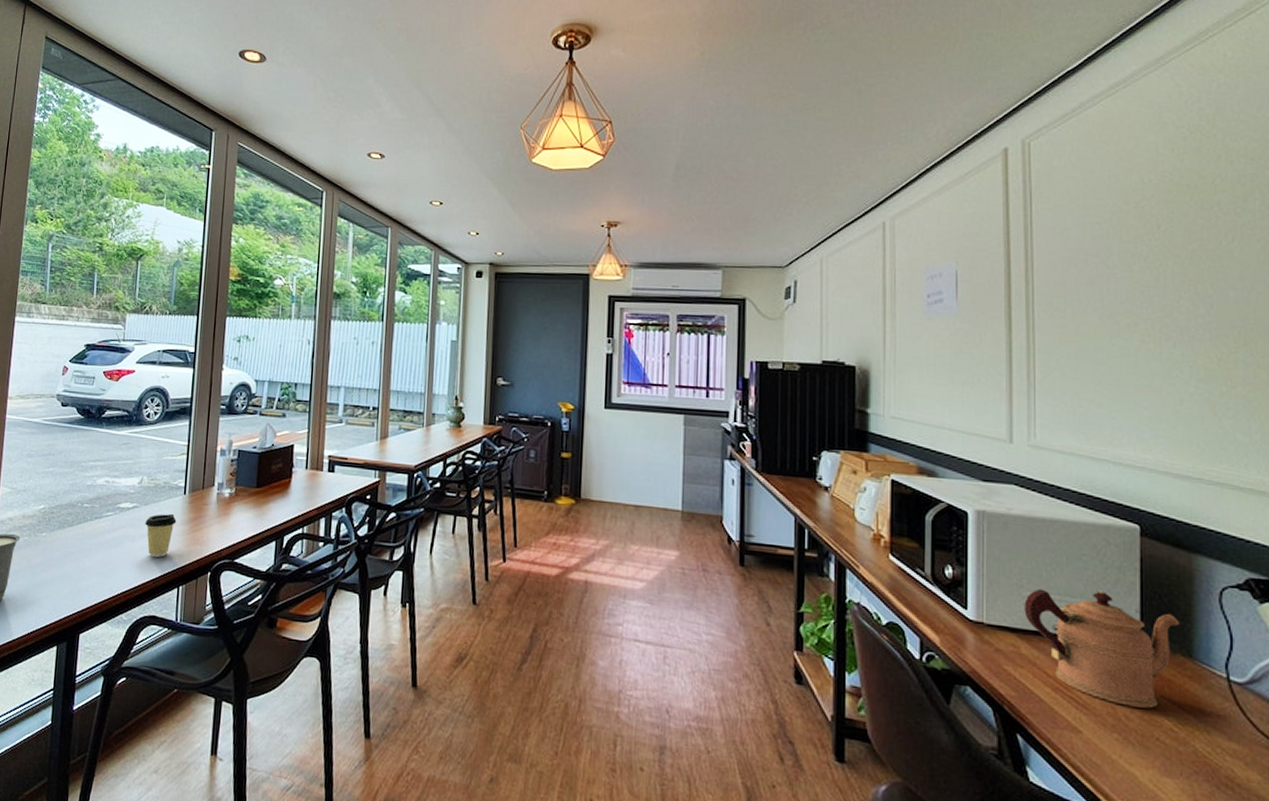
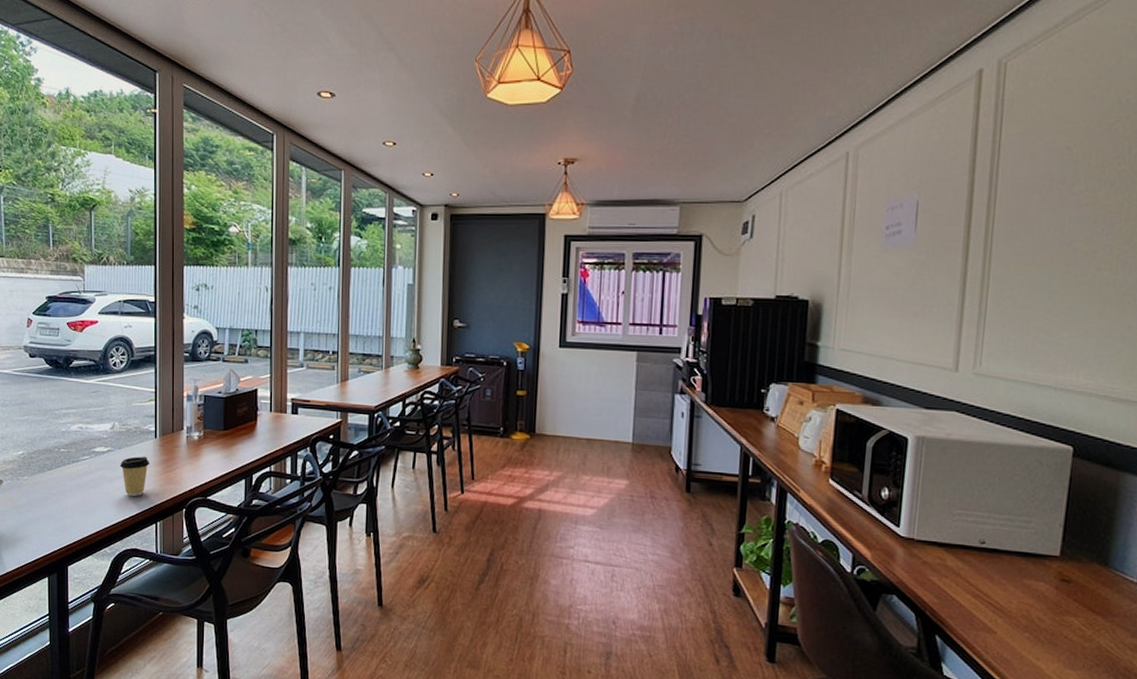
coffeepot: present [1024,588,1180,709] -> none [953,507,1100,611]

